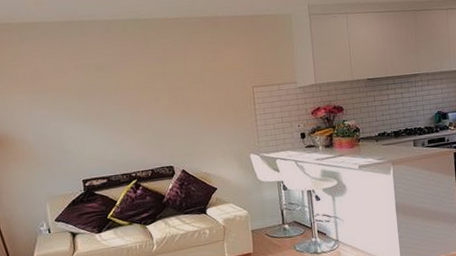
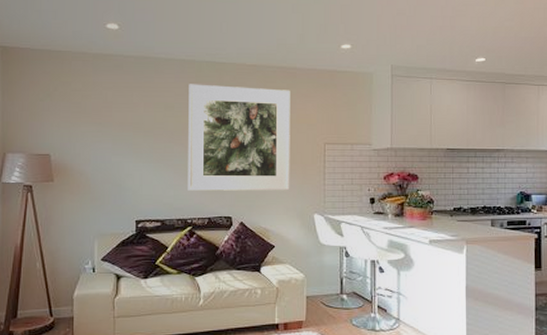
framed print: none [115,39,225,146] -> present [188,84,290,191]

